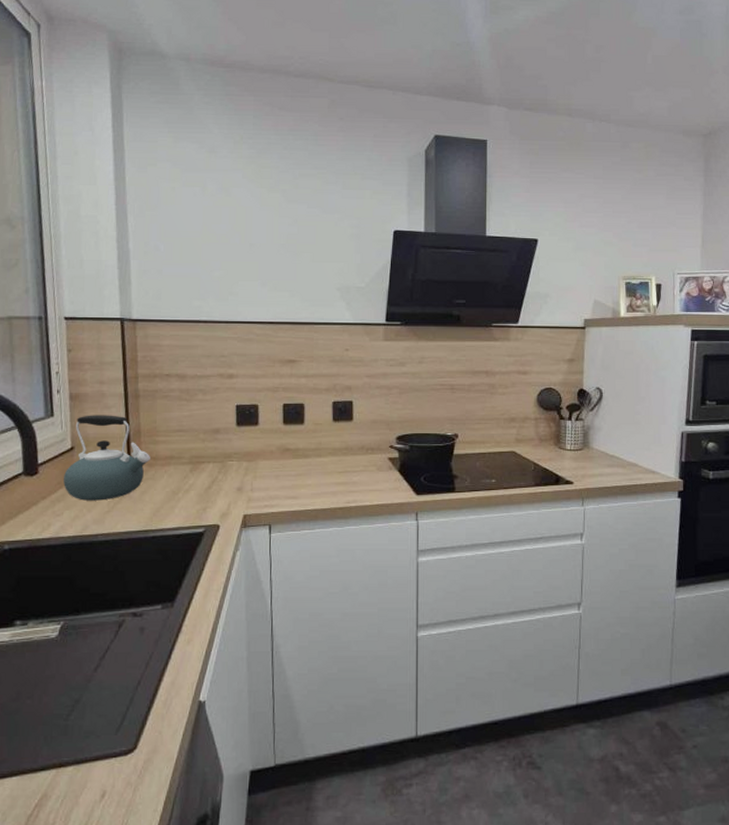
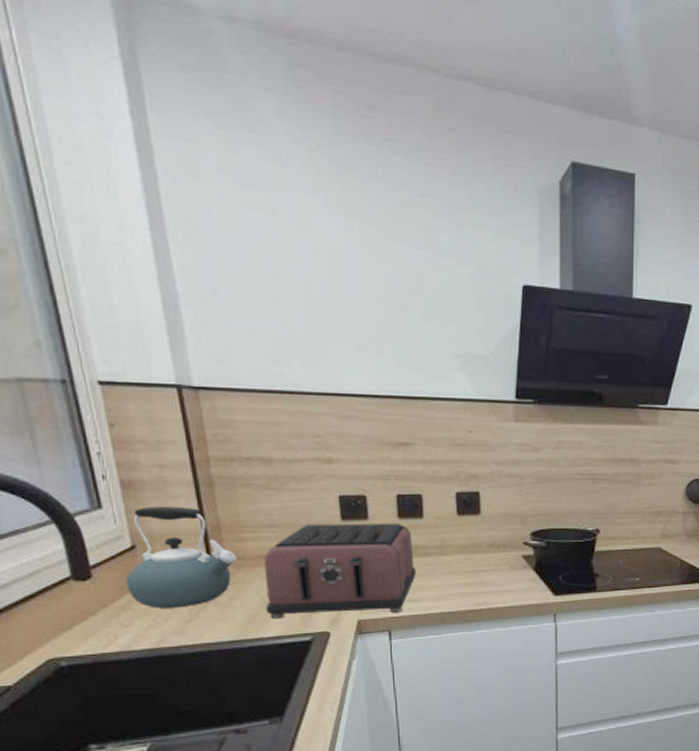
toaster: none [169,429,296,512] -> present [263,523,416,619]

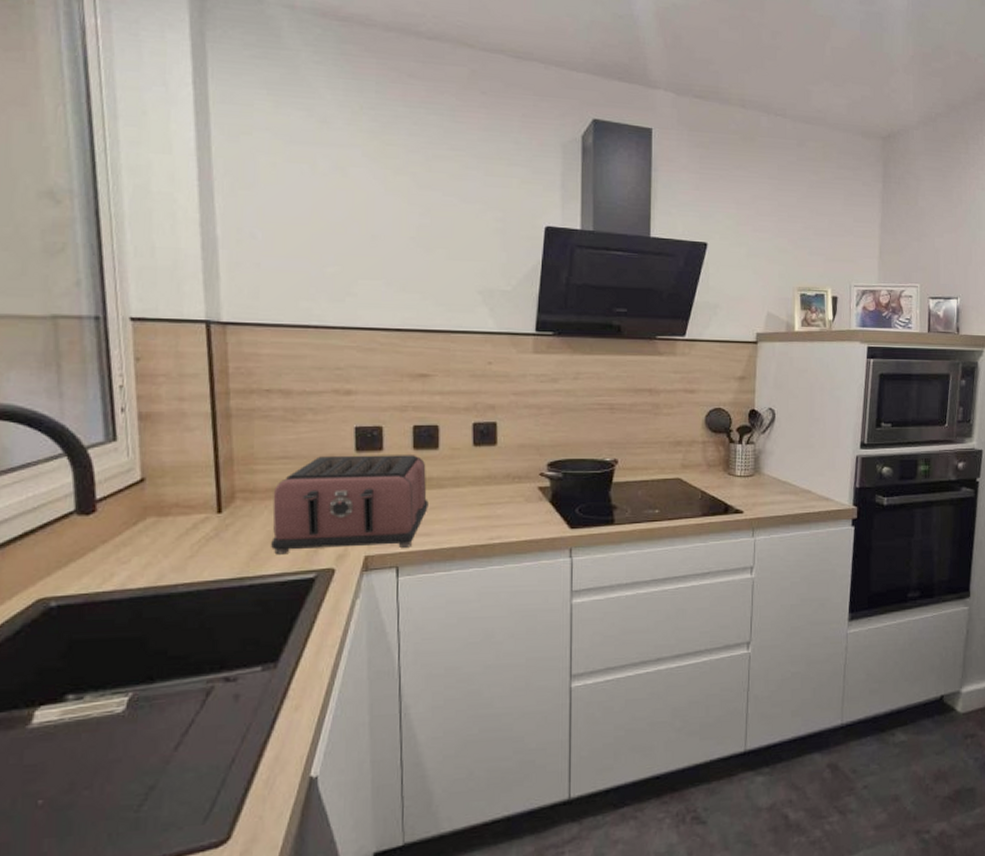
kettle: present [127,506,237,608] -> none [131,438,246,544]

